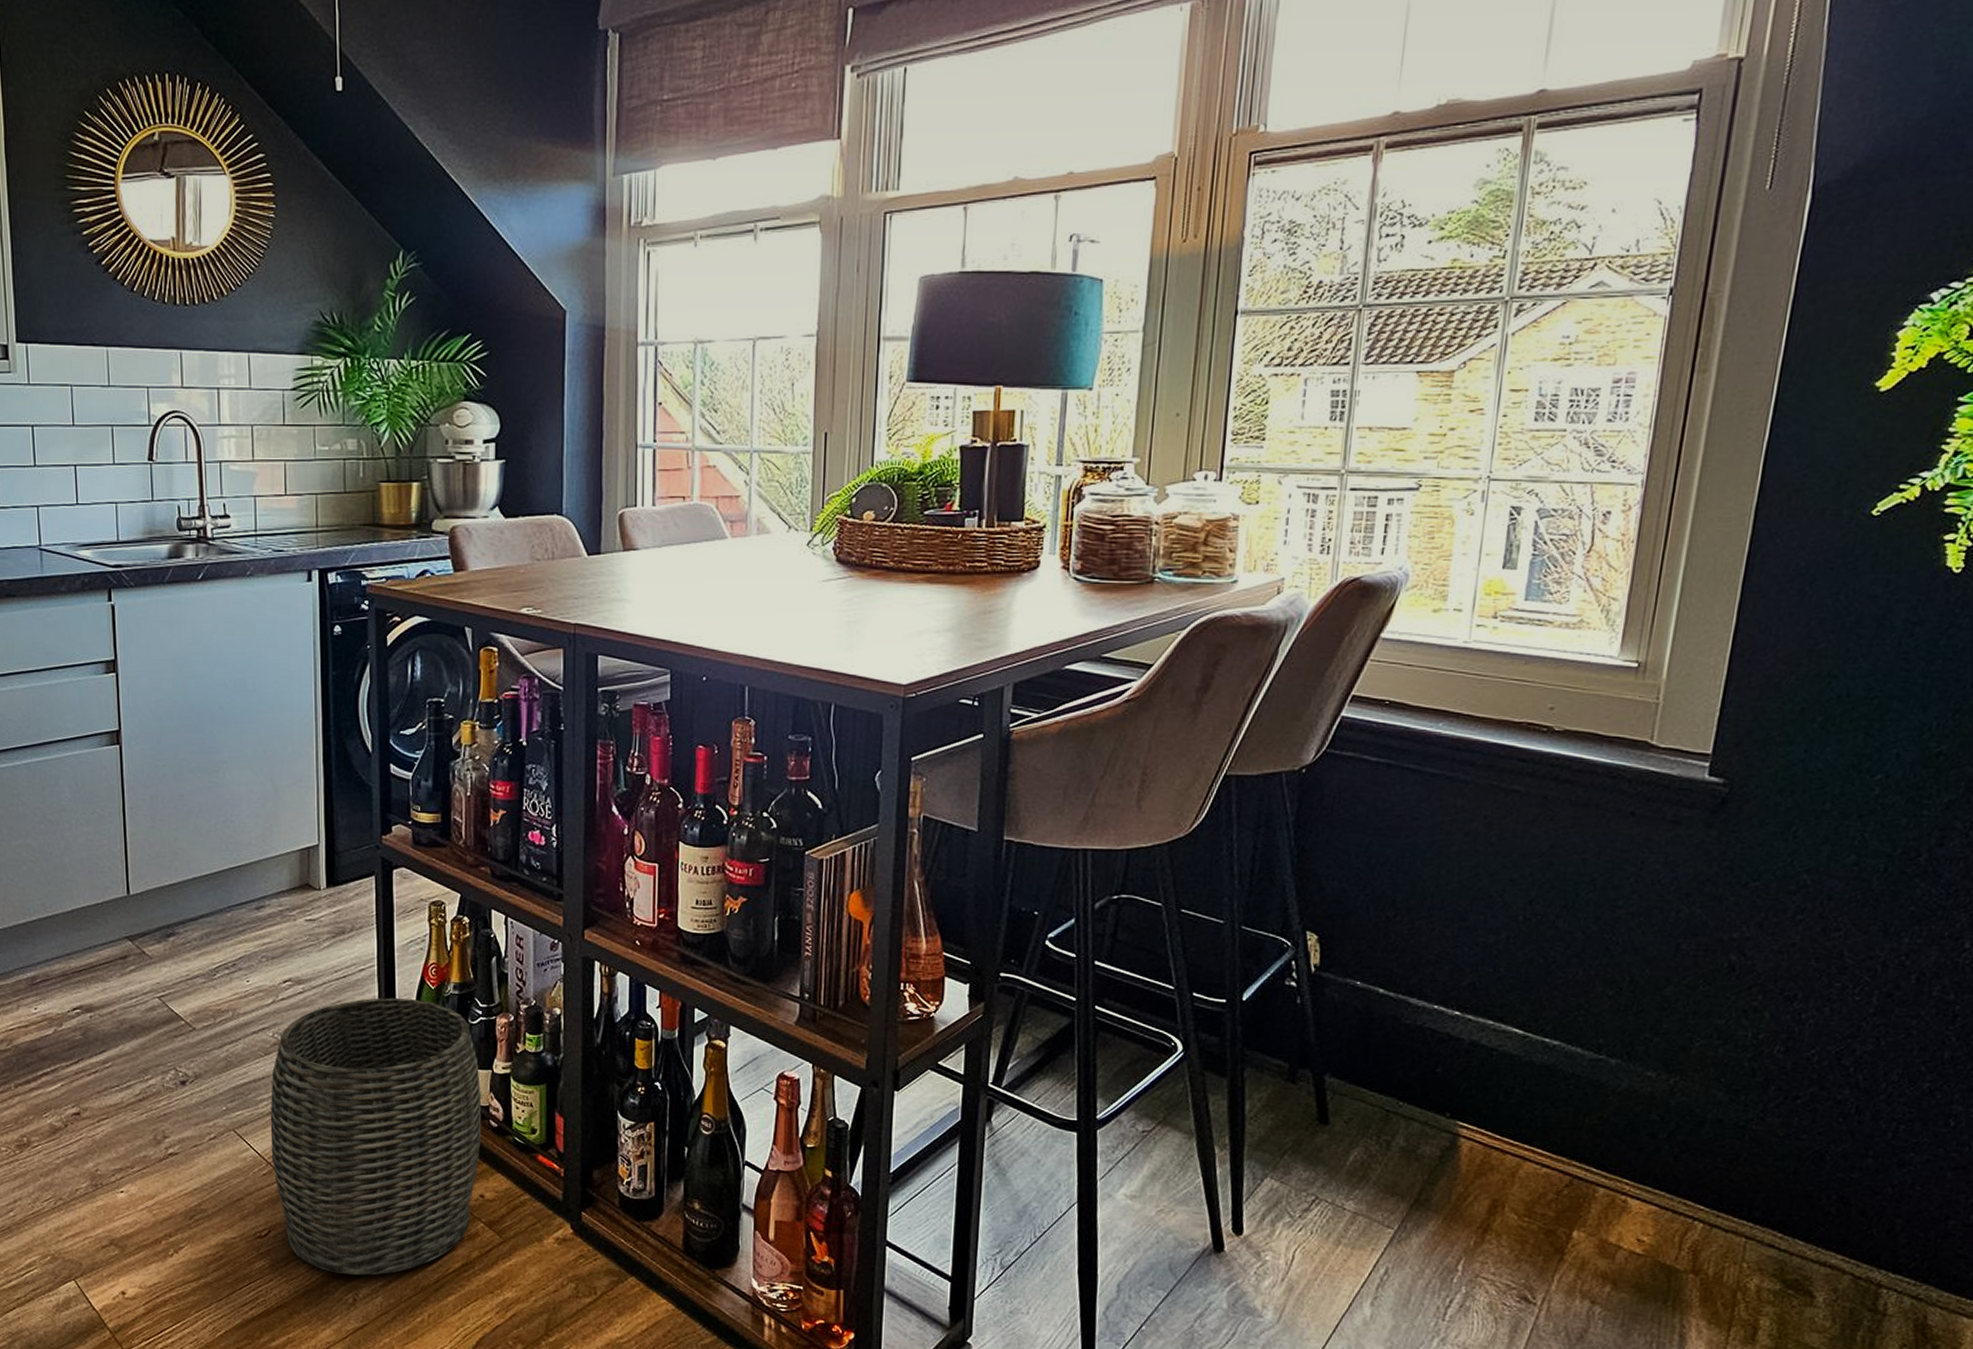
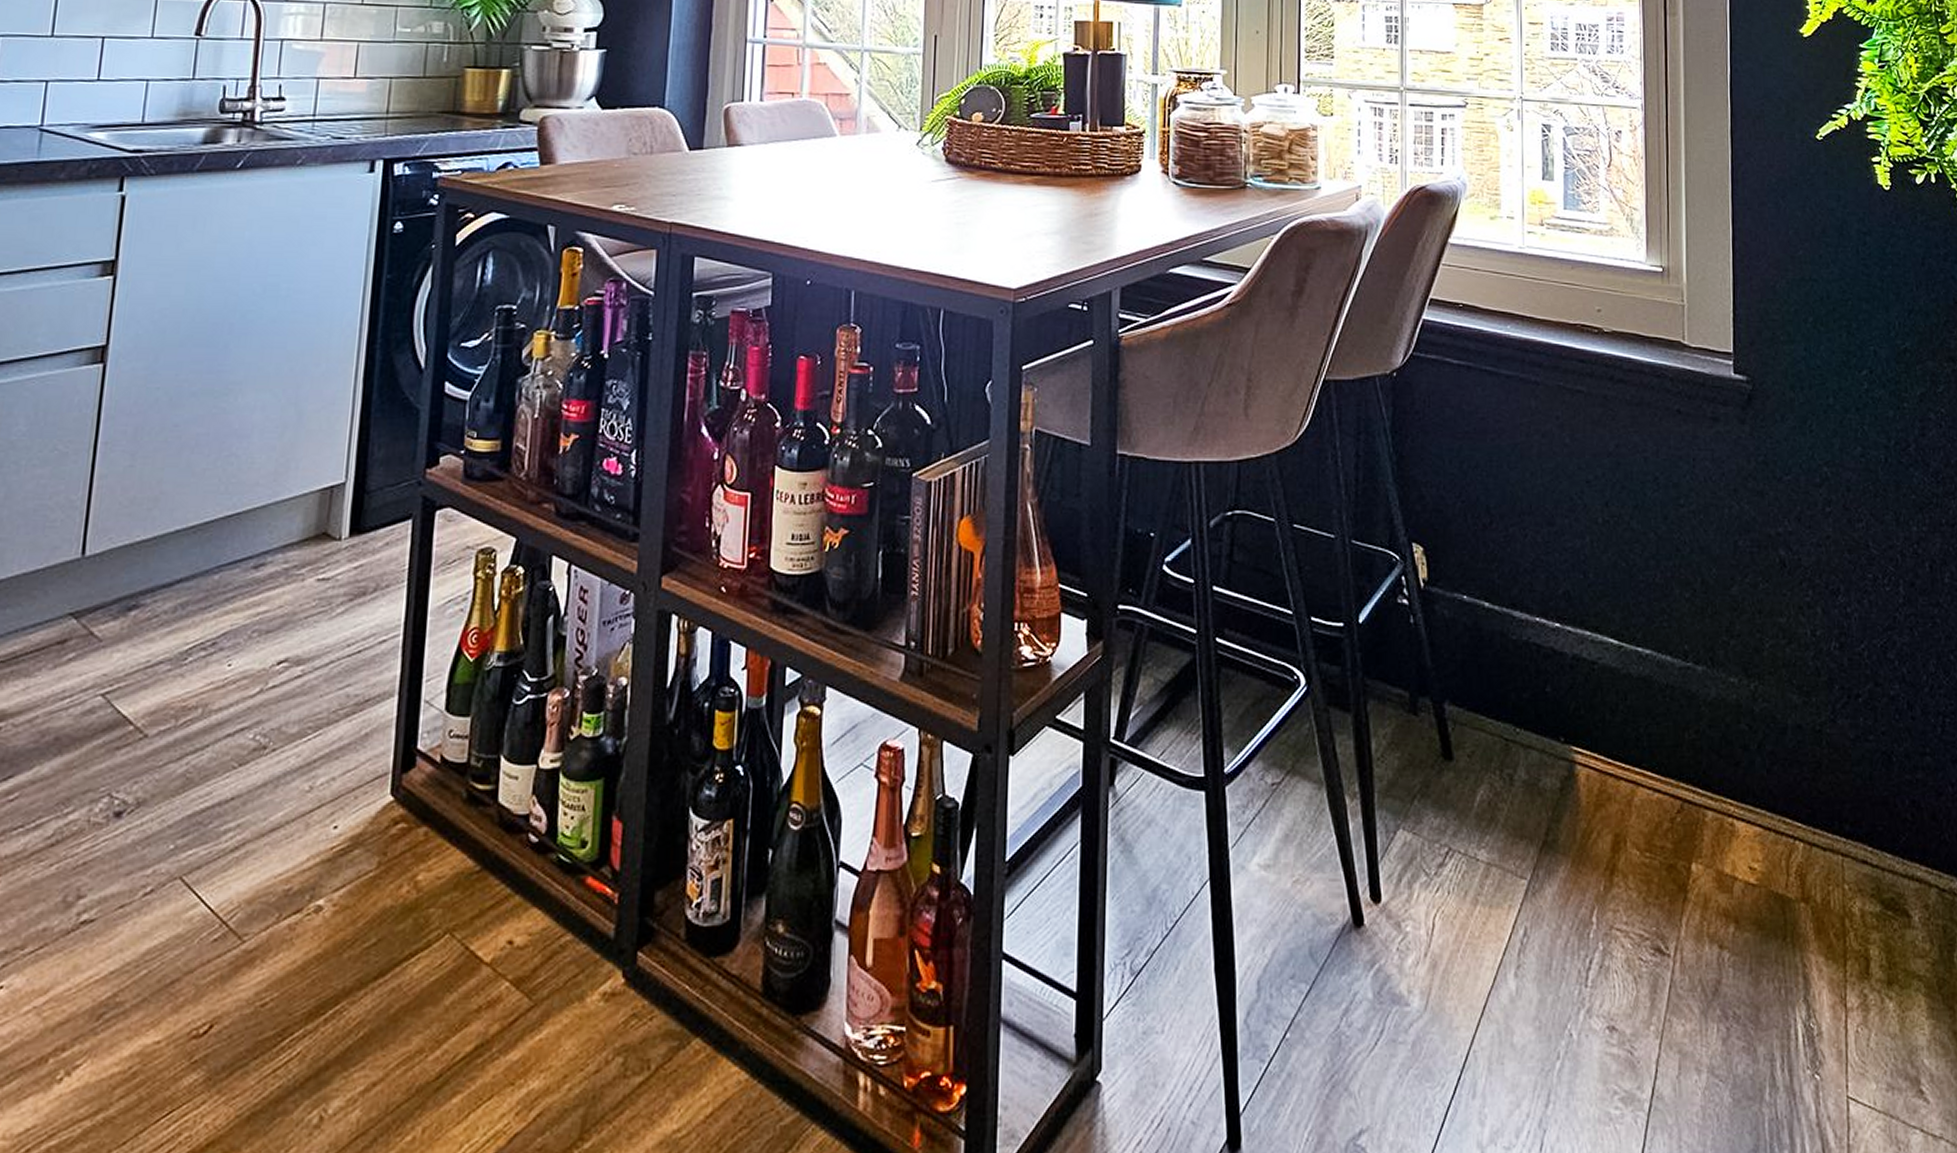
woven basket: present [270,998,482,1276] -> none [228,677,521,1081]

